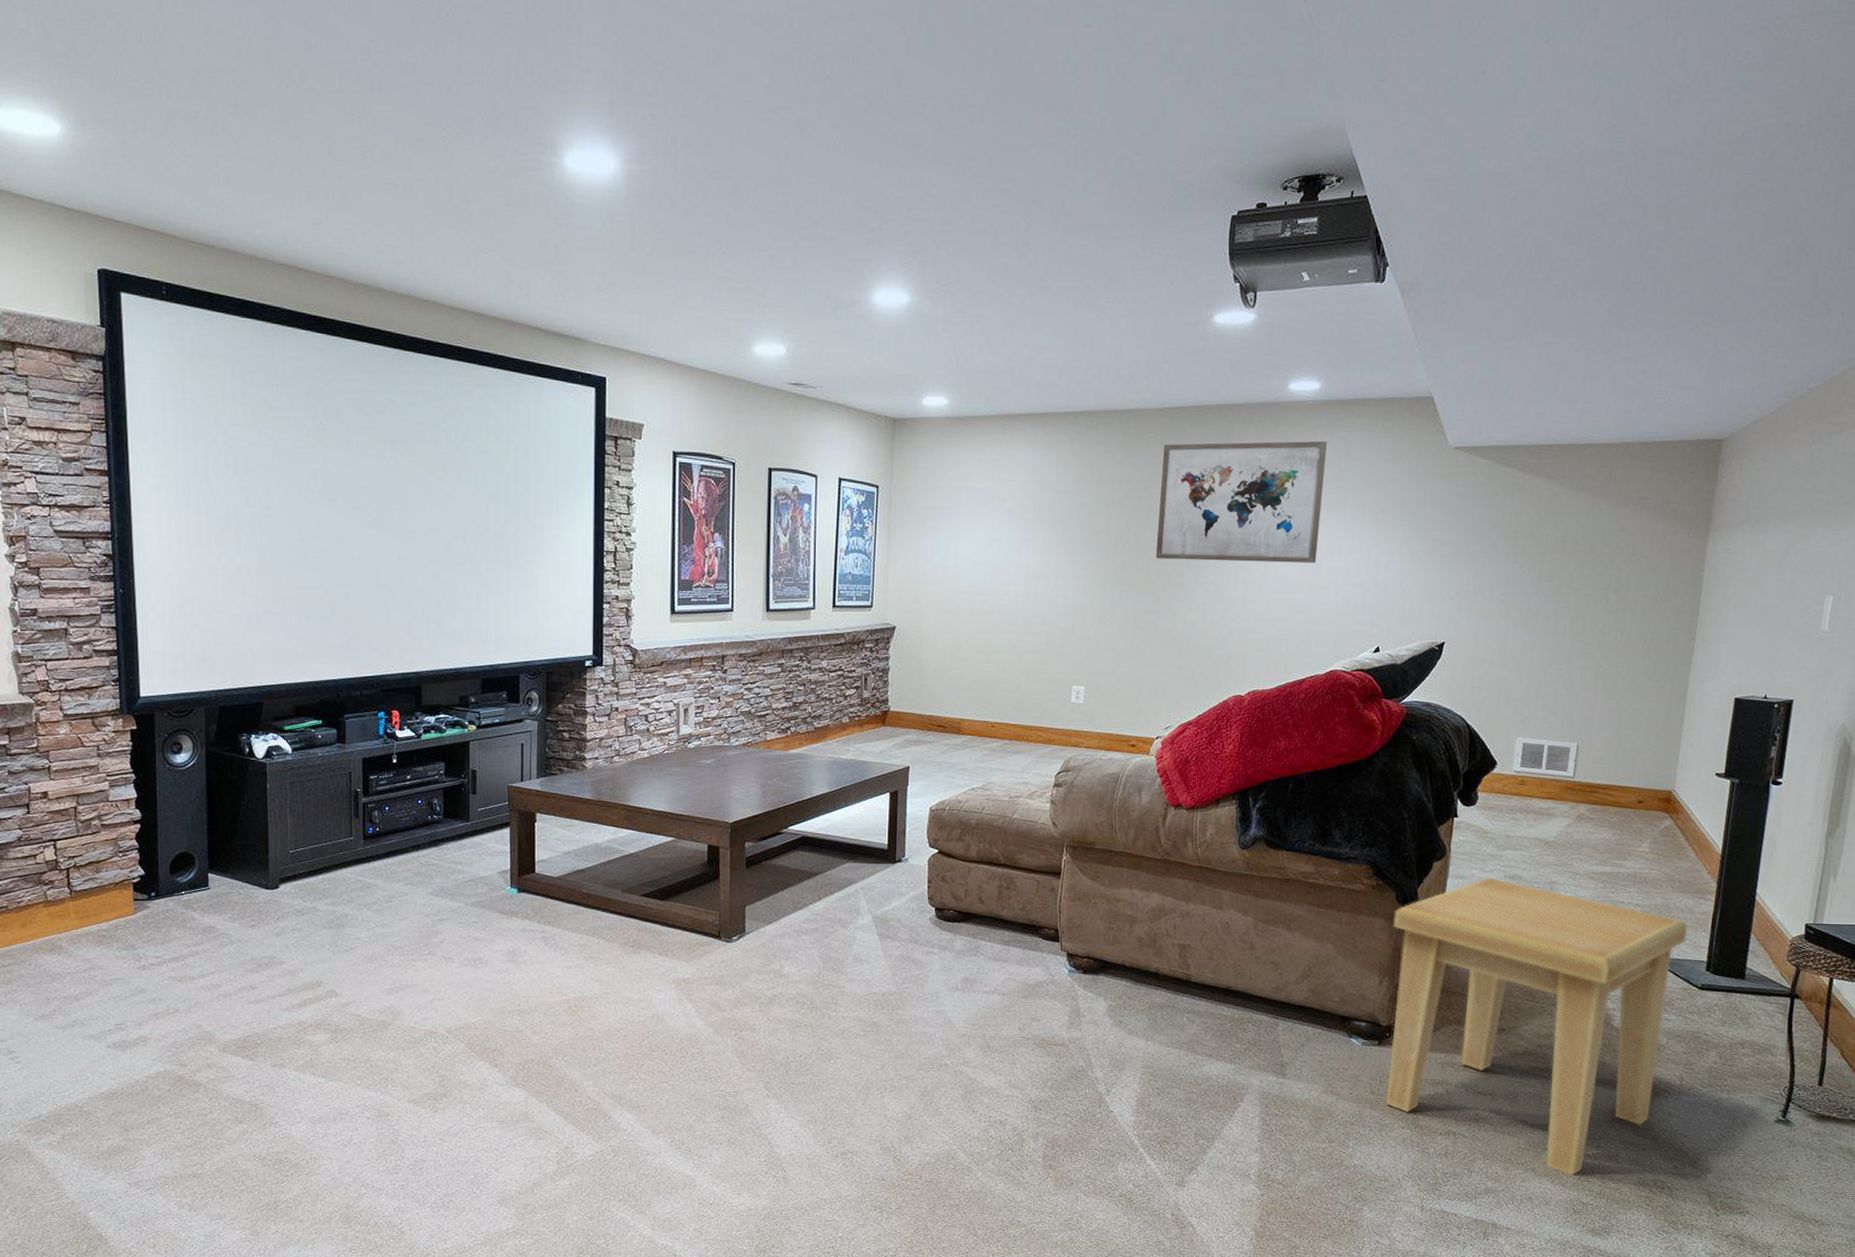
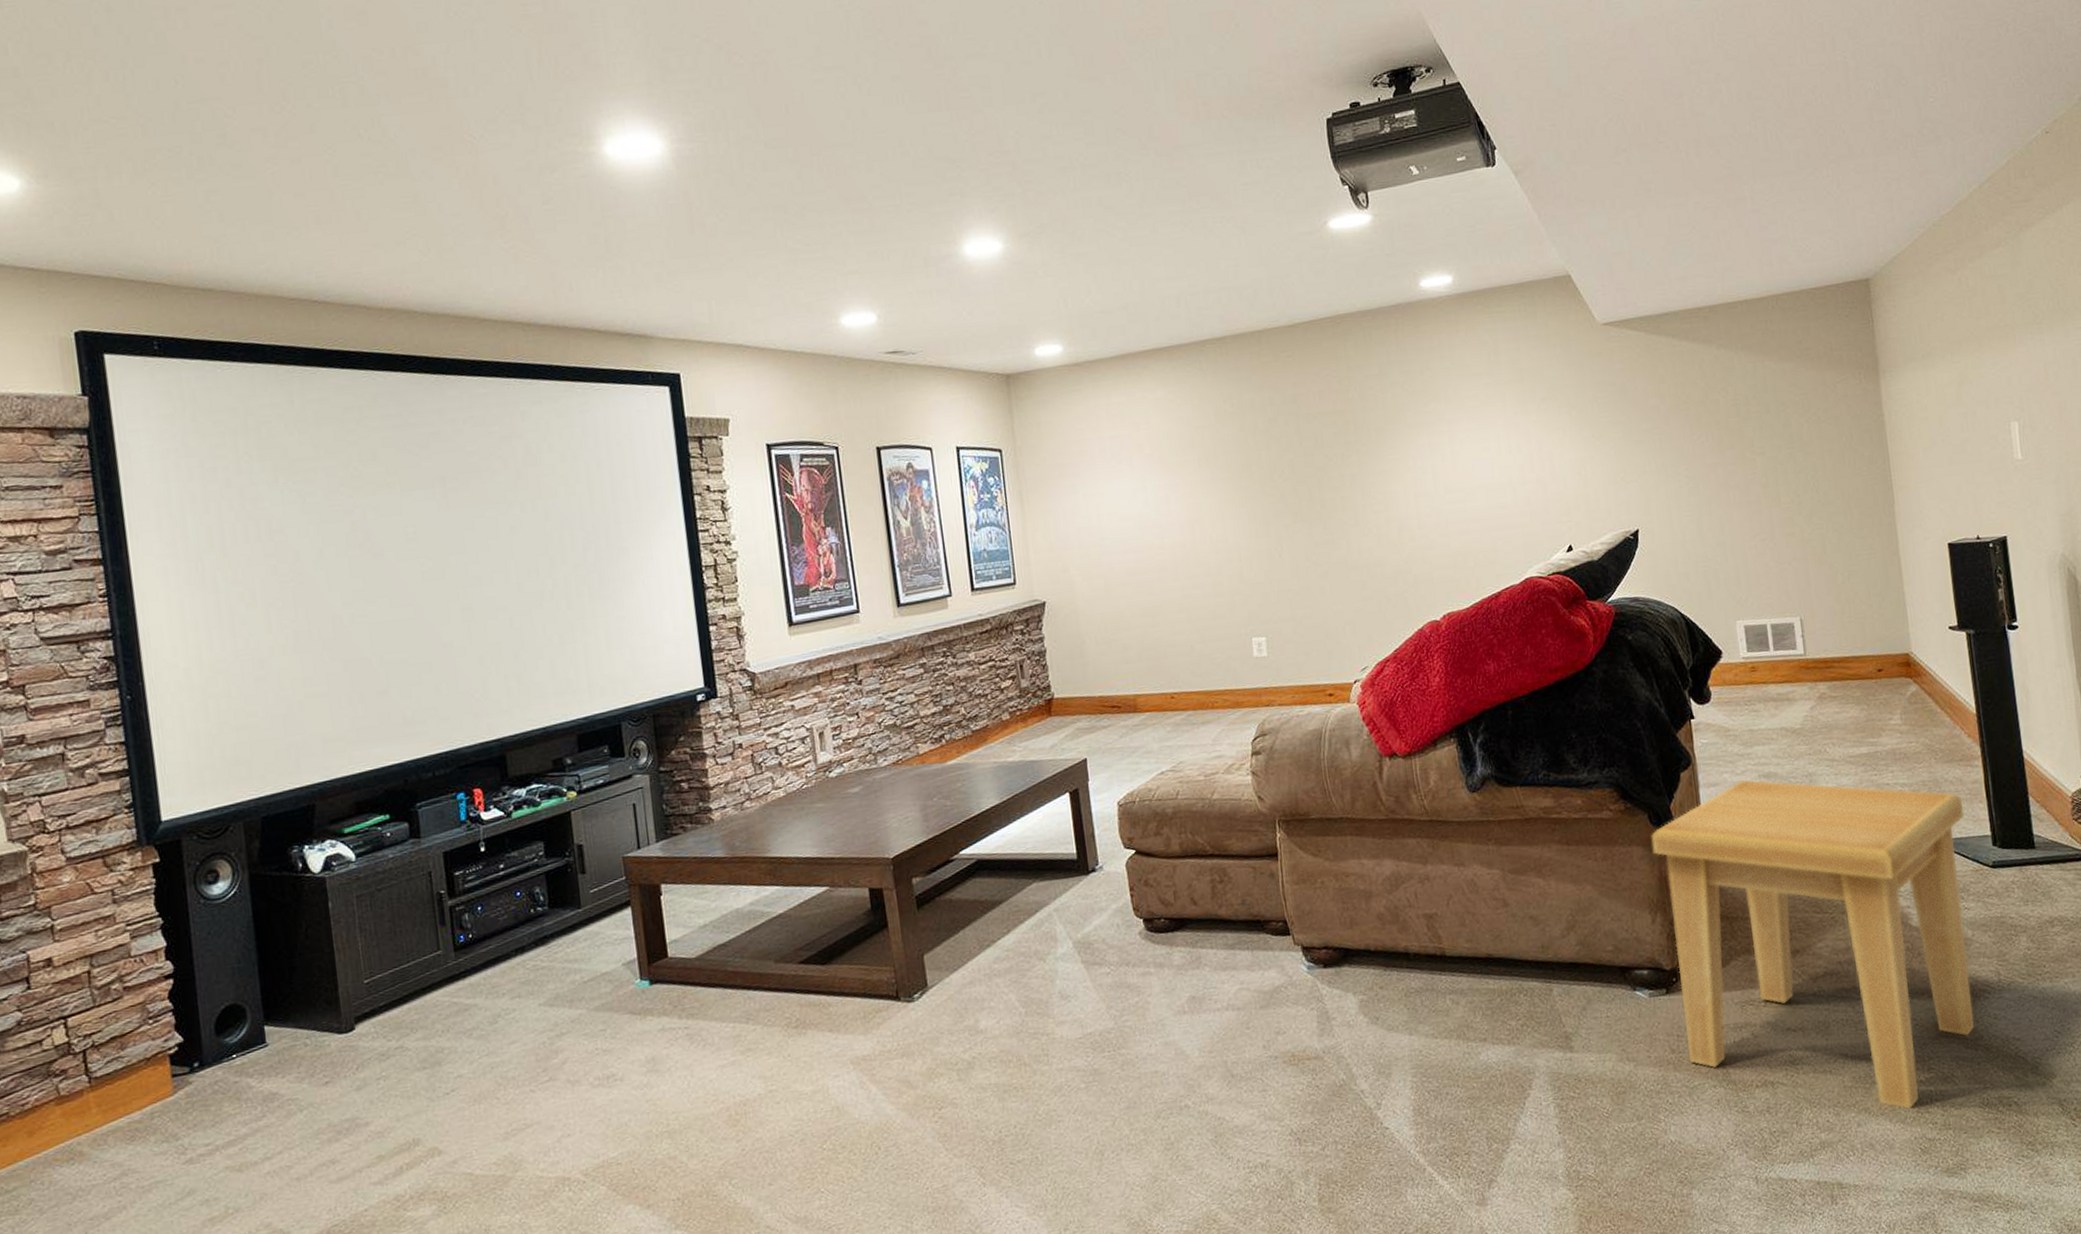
wall art: present [1155,441,1327,564] -> none [1302,335,1487,486]

